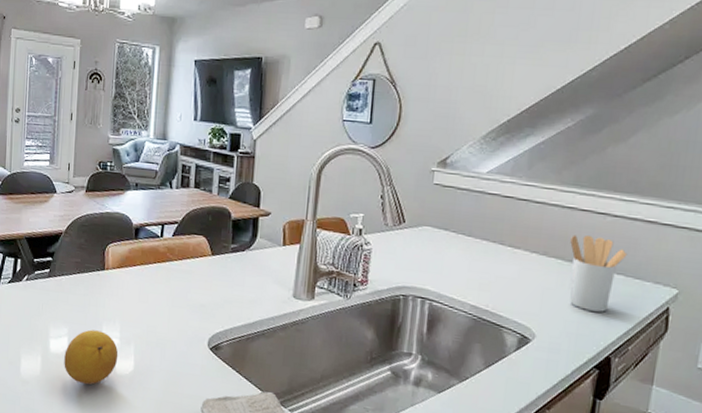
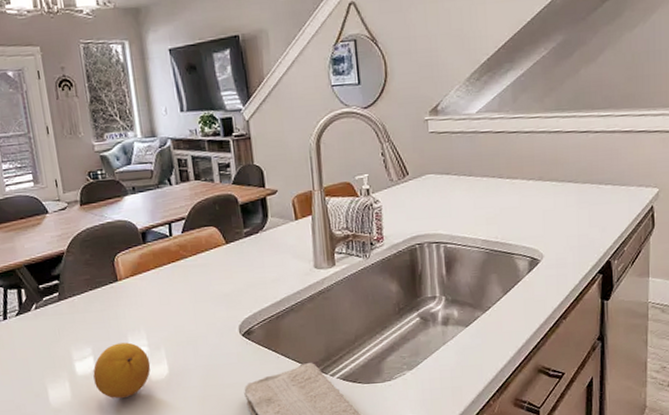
utensil holder: present [570,234,628,312] -> none [561,153,612,223]

